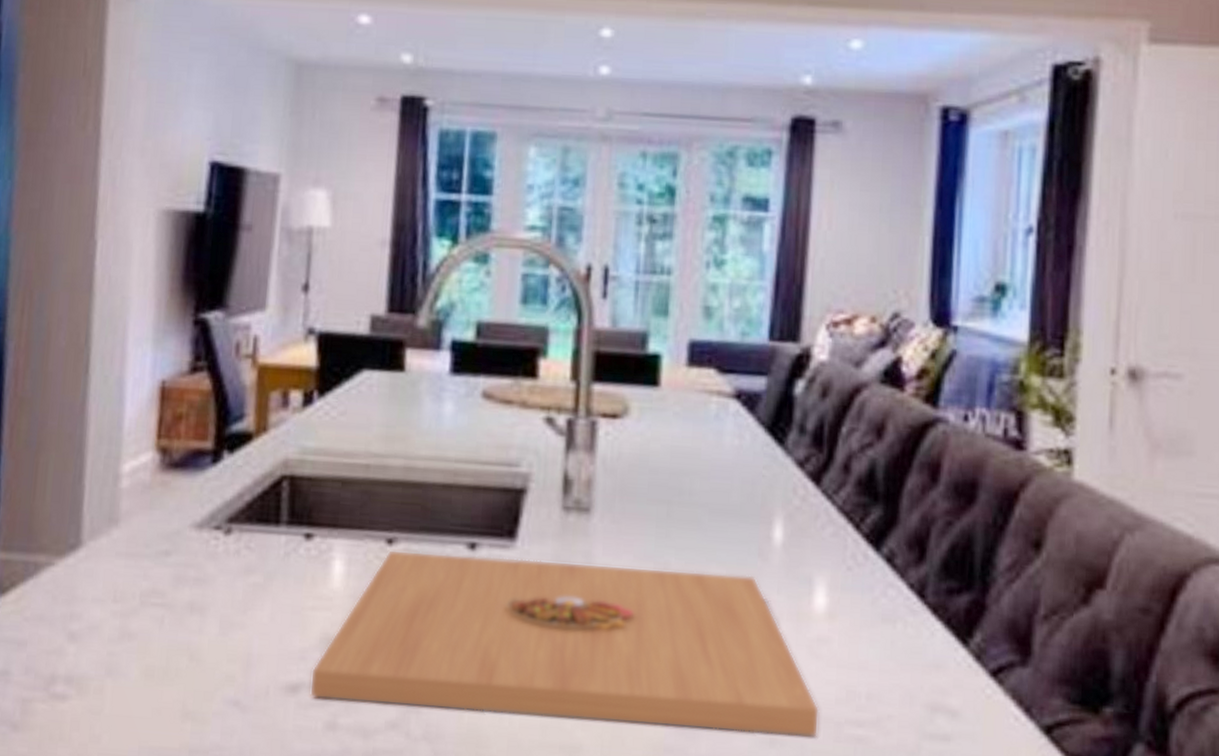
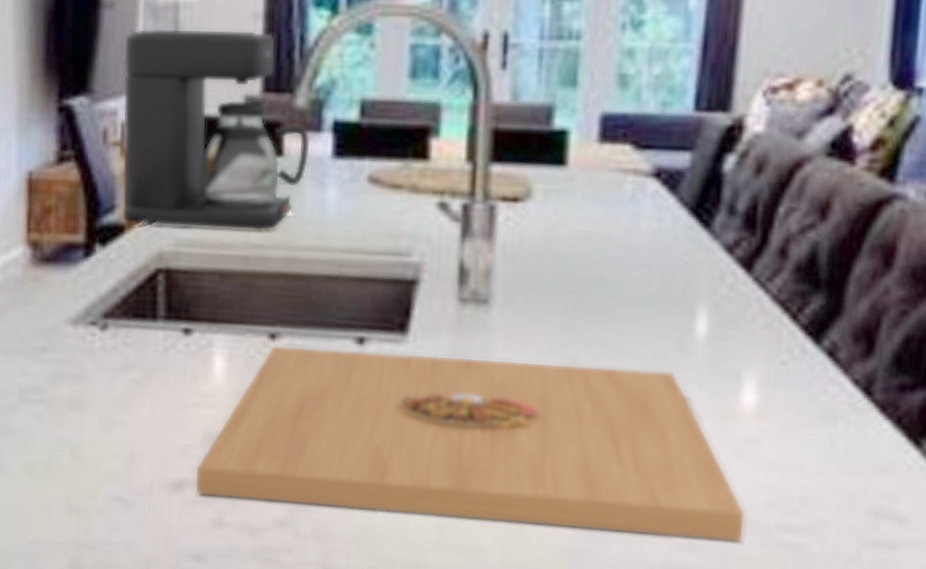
coffee maker: none [250,250,431,441] -> present [121,28,311,231]

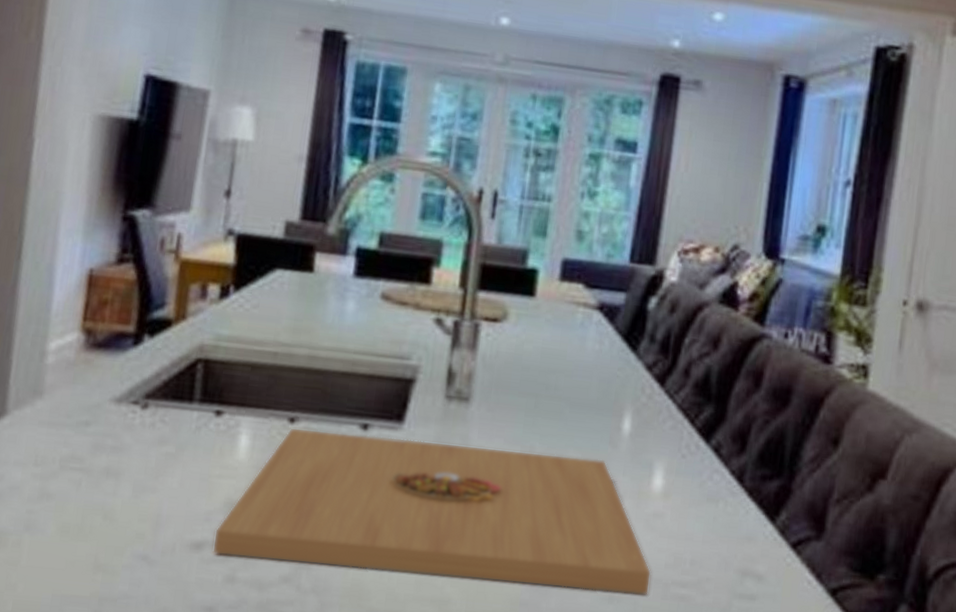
coffee maker: present [121,28,311,231] -> none [170,159,337,333]

